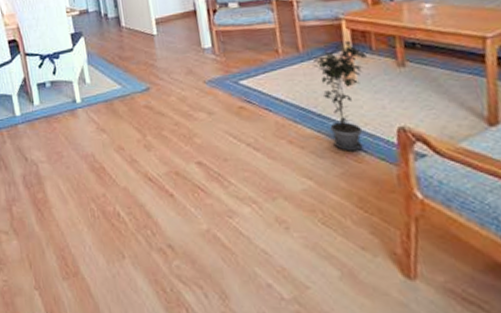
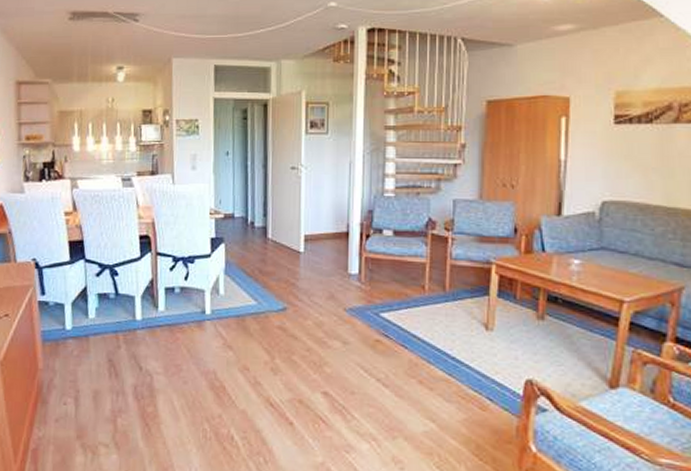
potted plant: present [312,40,367,151] -> none [456,286,509,399]

